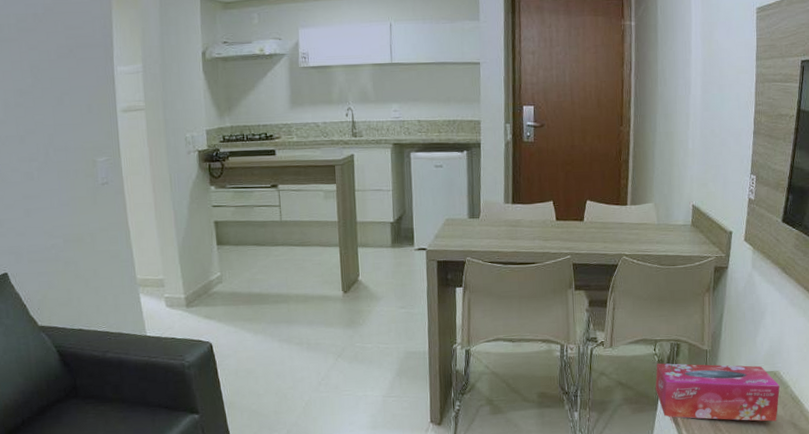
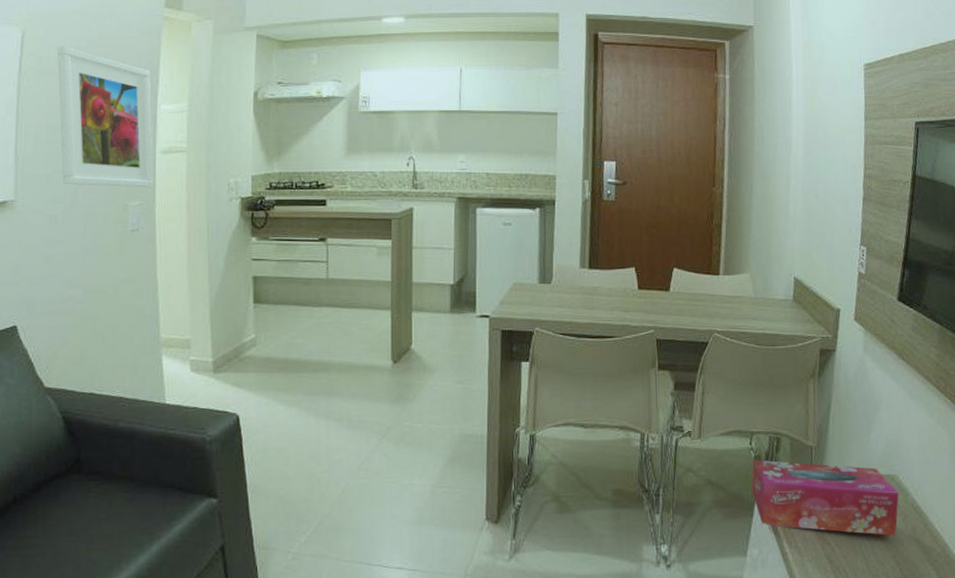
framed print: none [15,13,118,145] -> present [57,46,154,188]

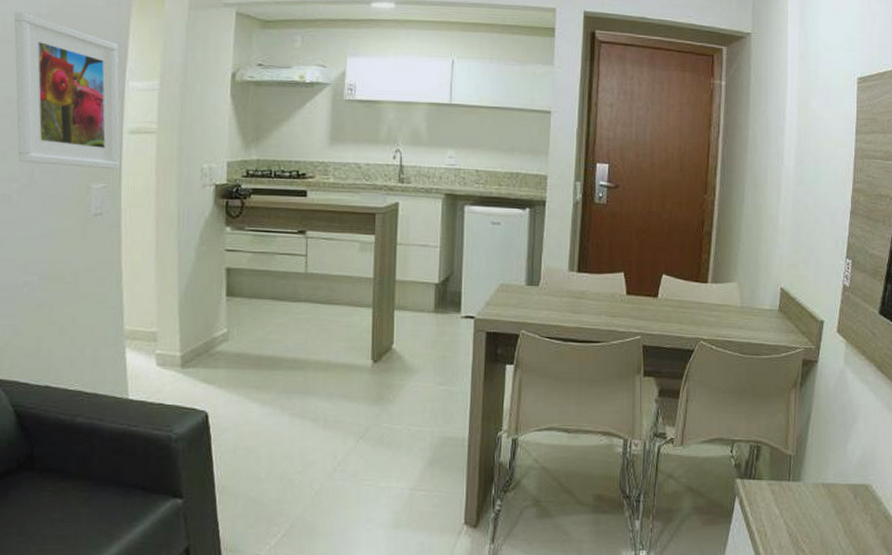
tissue box: present [751,459,899,536] -> none [731,467,872,544]

